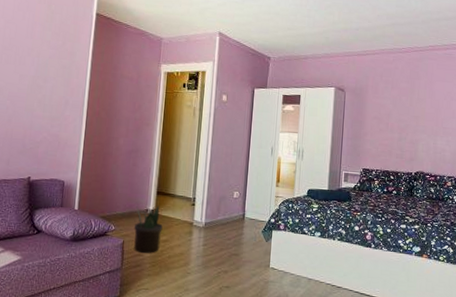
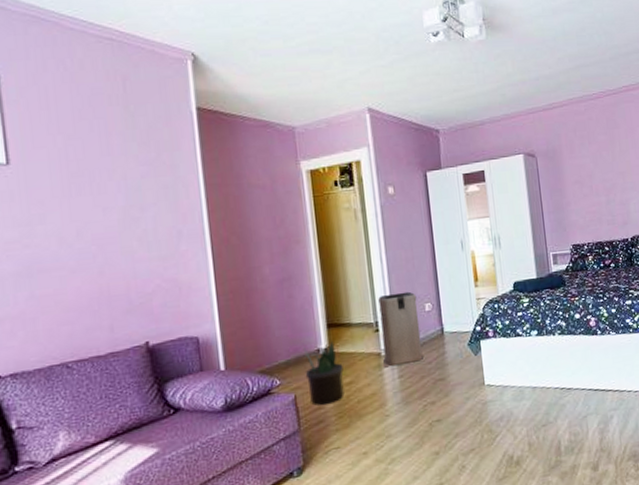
laundry basket: none [192,178,229,236] -> present [378,291,423,368]

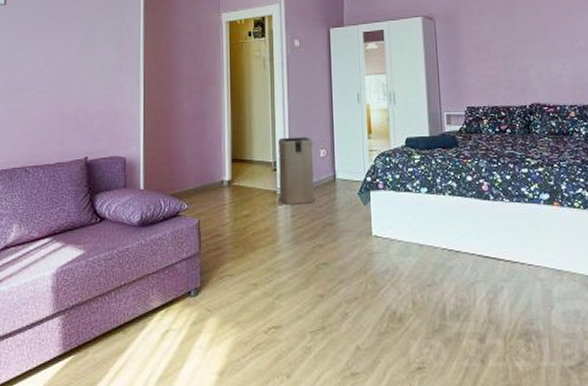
planter: present [304,341,344,405] -> none [209,175,242,232]

